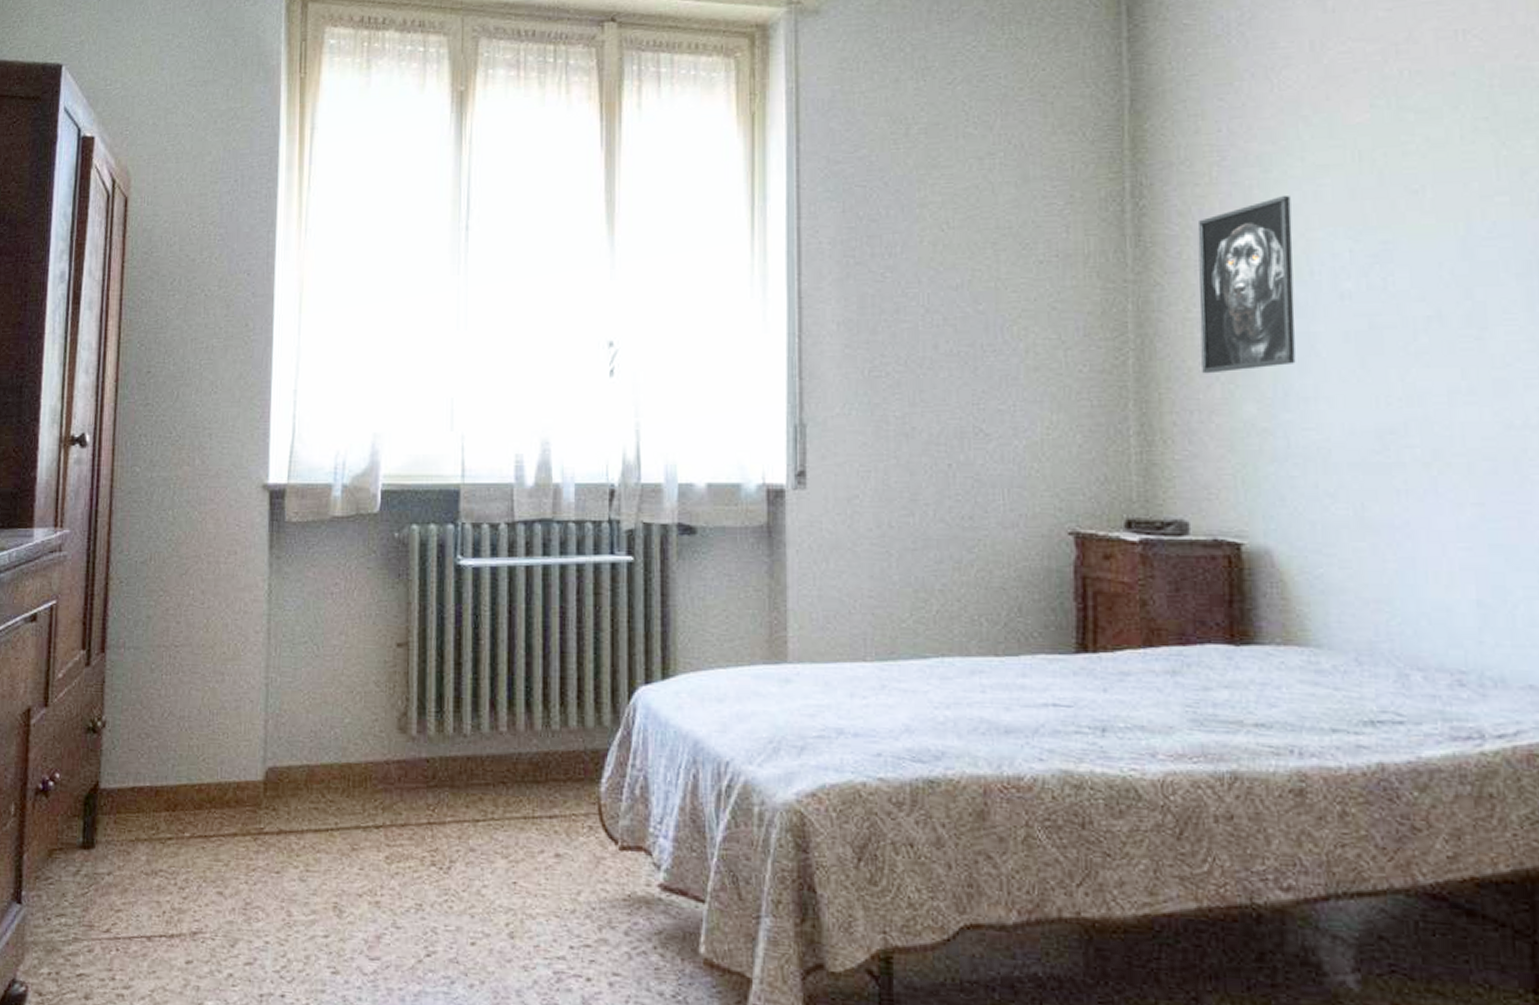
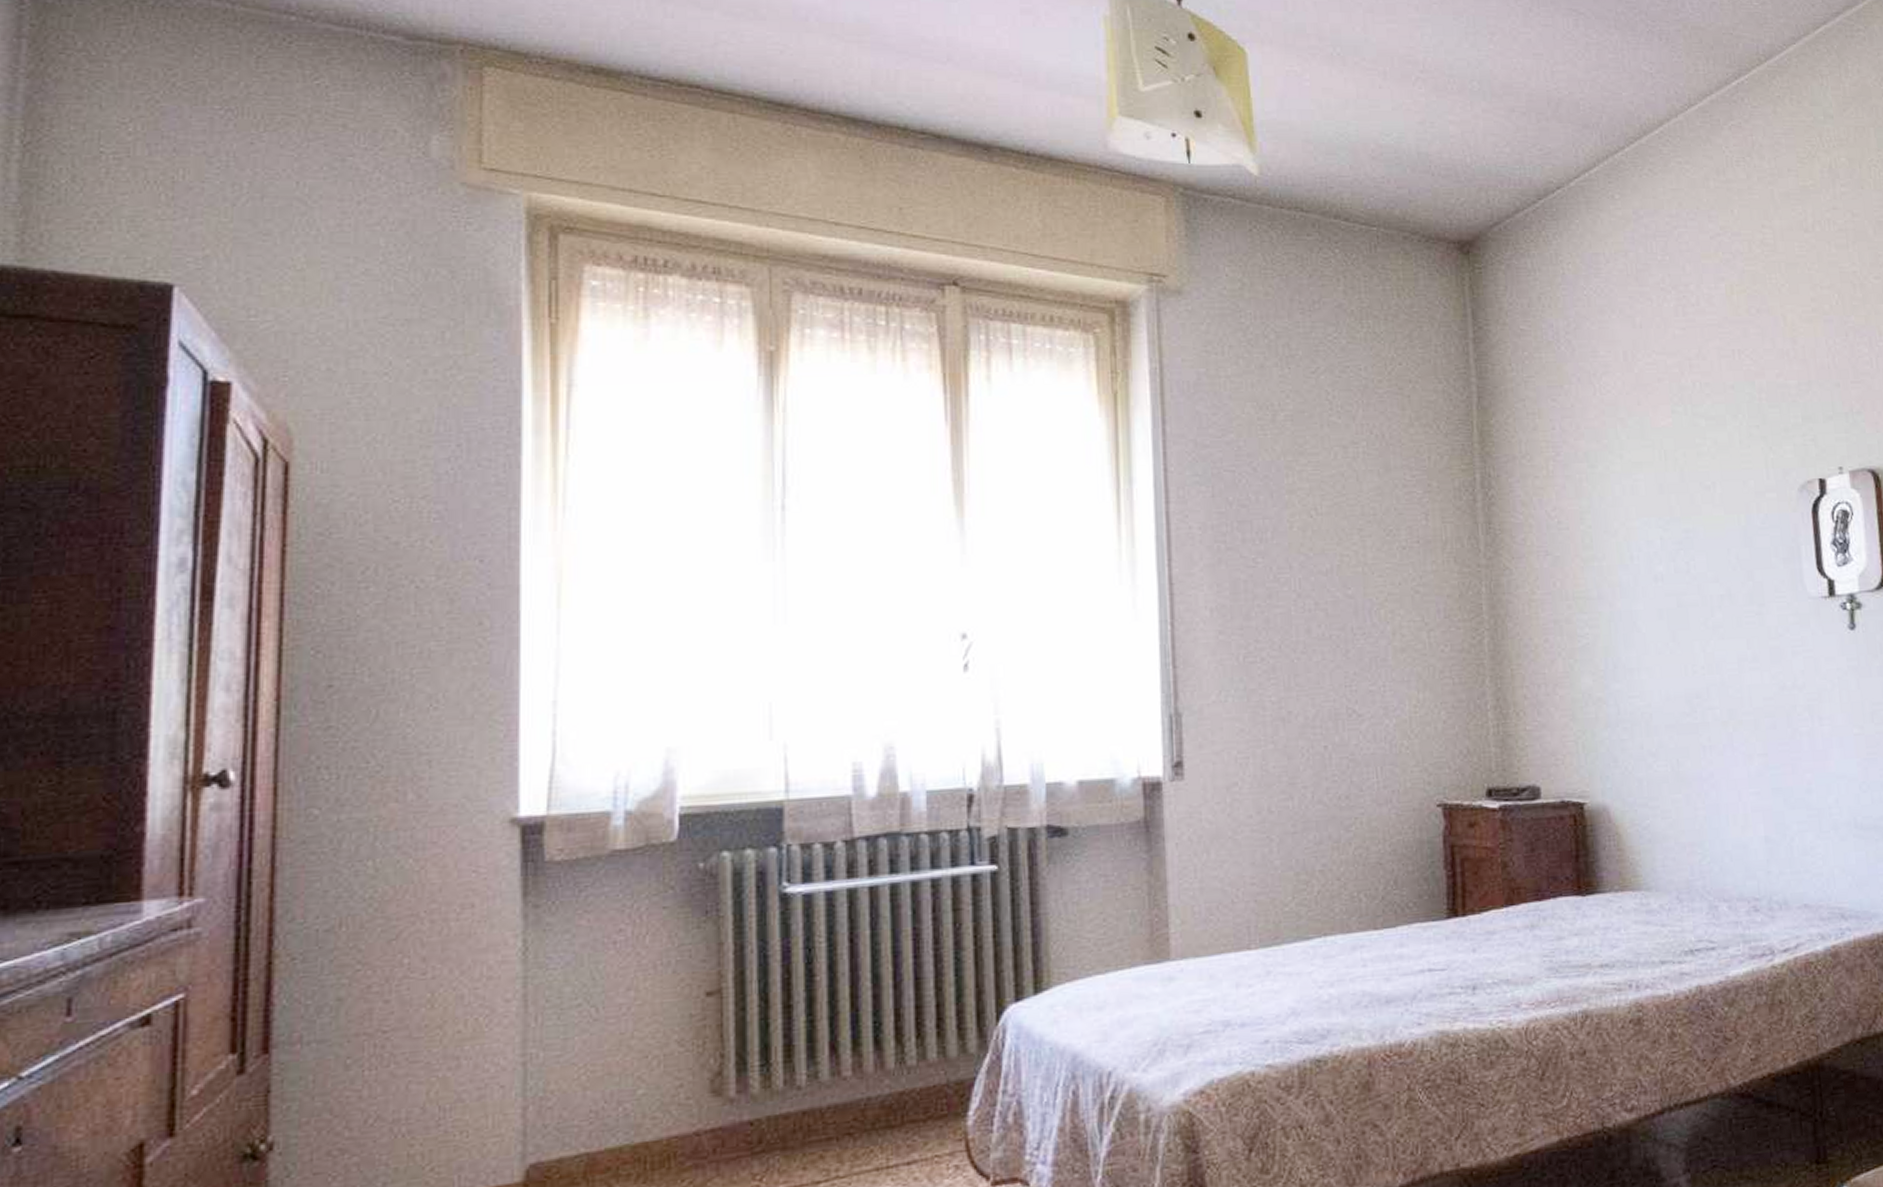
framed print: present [1197,195,1296,374] -> none [1538,488,1622,650]

